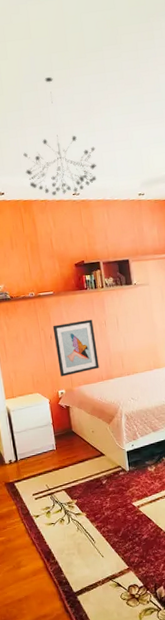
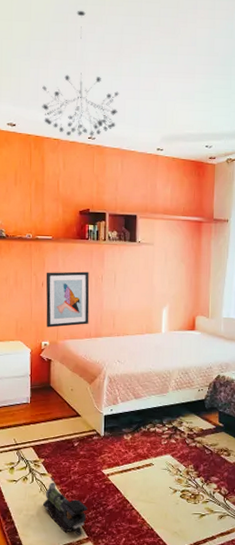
toy train: none [82,516,125,567] -> present [43,478,89,535]

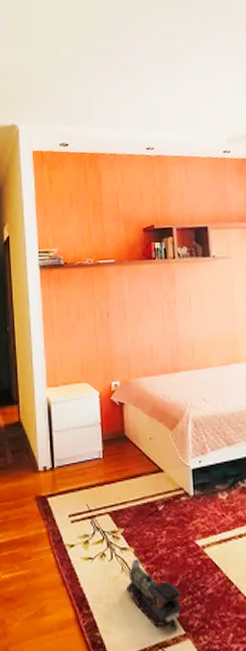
chandelier: present [42,11,119,137] -> none [94,22,176,149]
wall art: present [45,271,90,328] -> none [111,296,164,365]

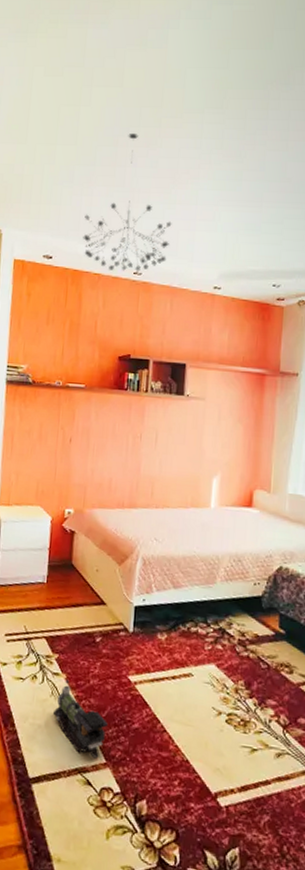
chandelier: none [94,22,176,149] -> present [83,134,172,272]

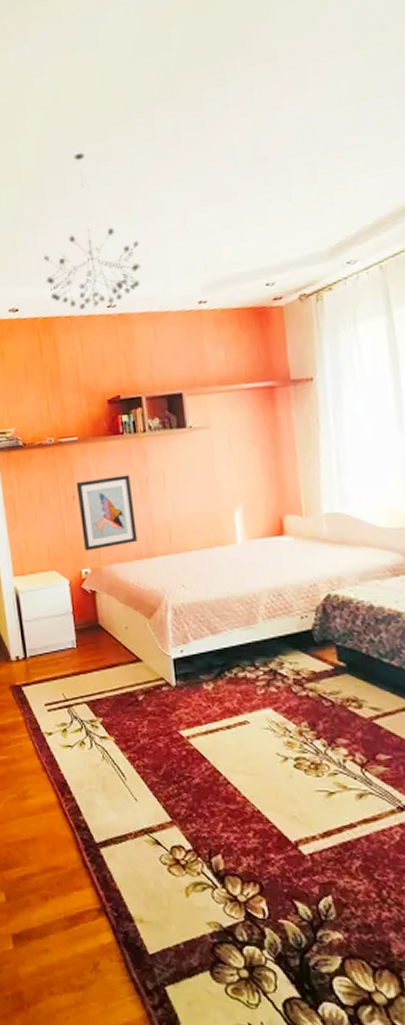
toy train: present [54,679,109,759] -> none [108,742,168,818]
wall art: none [71,426,126,493] -> present [76,475,138,551]

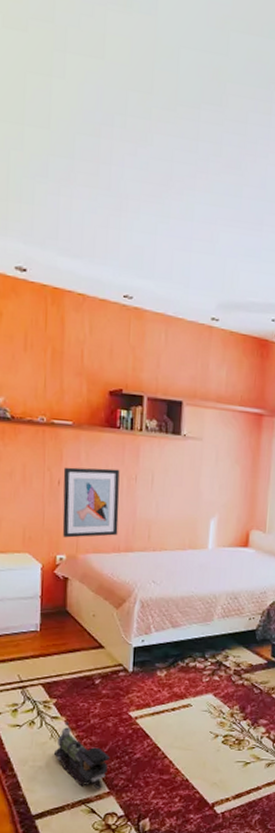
chandelier: present [44,153,140,310] -> none [62,123,166,295]
toy train: none [108,742,168,818] -> present [54,722,111,789]

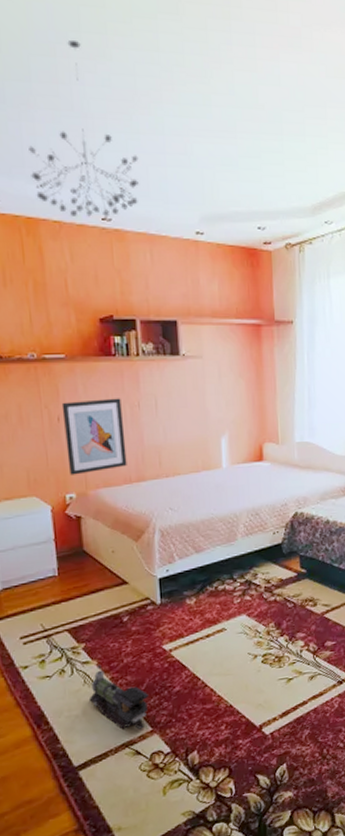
chandelier: none [62,123,166,295] -> present [29,40,139,217]

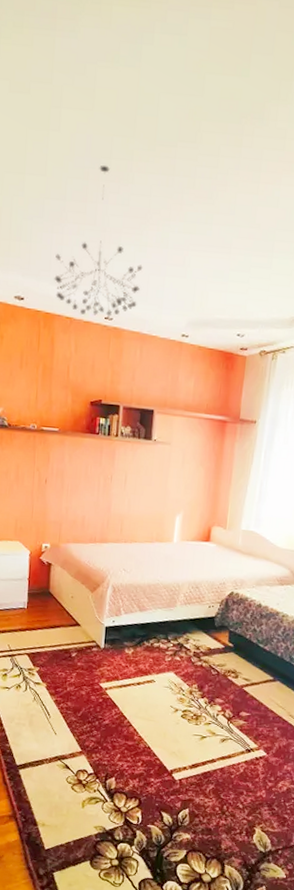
wall art: present [61,398,127,475] -> none [48,467,98,529]
toy train: present [90,665,150,730] -> none [36,687,84,748]

